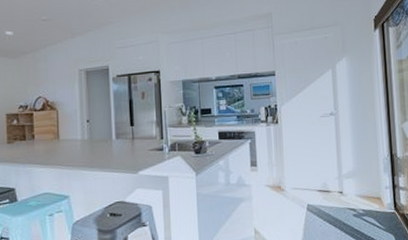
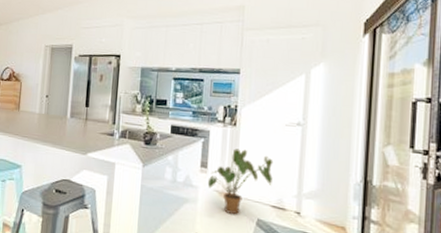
house plant: none [259,143,316,204] -> present [207,148,273,214]

